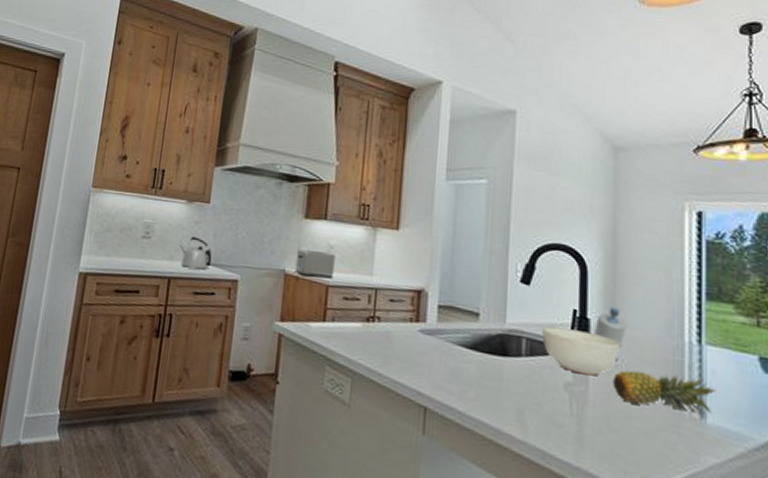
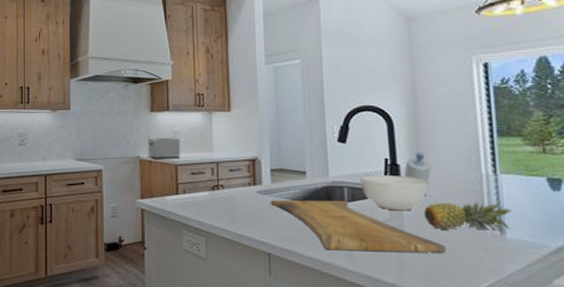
kettle: present [179,236,212,270] -> none [50,139,78,166]
cutting board: none [434,342,634,432] -> present [271,200,446,253]

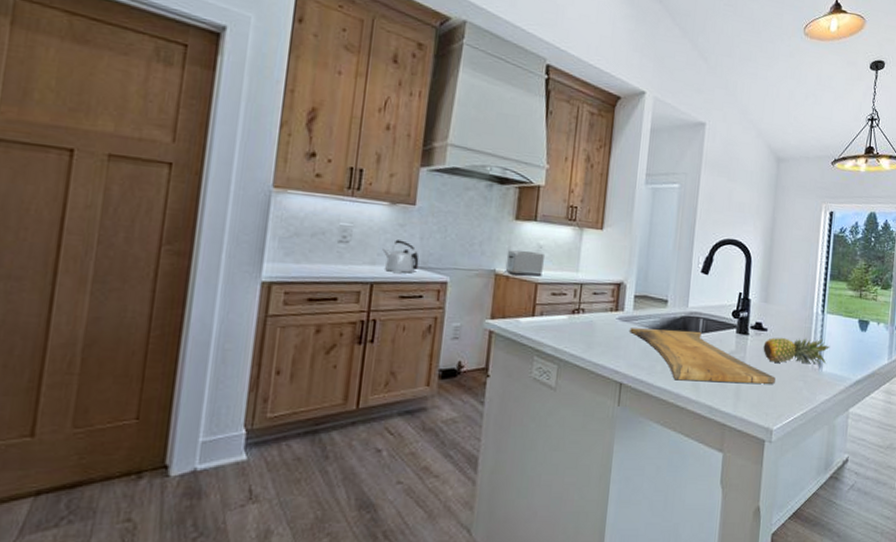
kettle: none [50,139,78,166] -> present [382,239,419,274]
bowl: present [360,175,427,211] -> none [715,307,770,344]
soap dispenser: present [404,151,432,183] -> none [753,288,776,318]

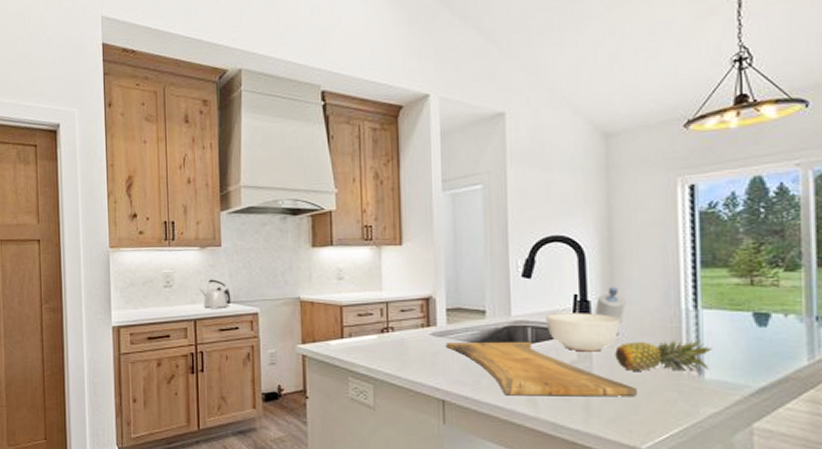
toaster: present [505,250,544,277] -> none [308,275,346,300]
bowl: none [715,307,770,344] -> present [546,313,620,352]
soap dispenser: none [753,288,776,318] -> present [595,286,626,320]

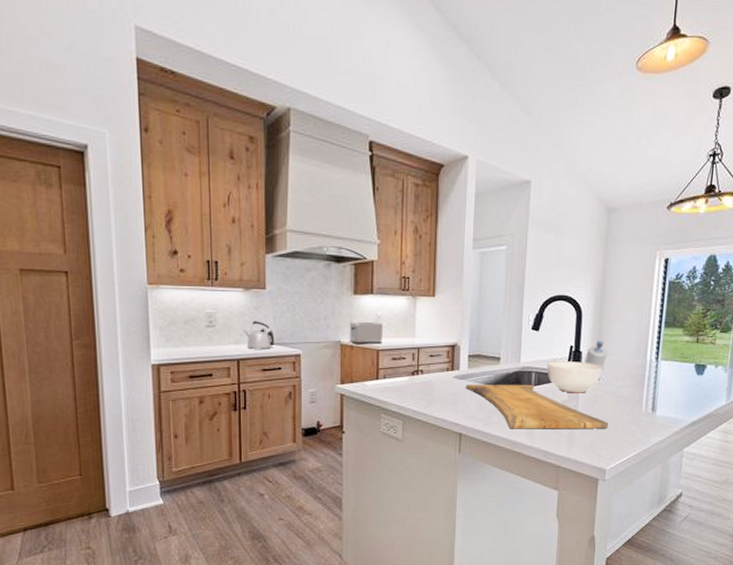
toaster: none [308,275,346,300] -> present [349,321,383,344]
fruit: present [615,339,713,371] -> none [595,384,665,409]

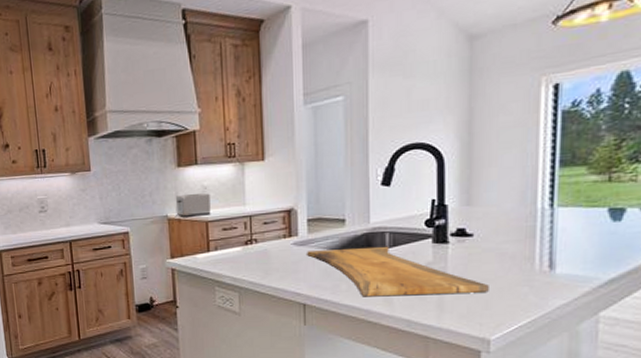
kettle: present [243,321,275,350] -> none [72,202,103,231]
bowl: present [547,361,602,393] -> none [404,216,475,254]
soap dispenser: present [584,340,608,368] -> none [452,189,483,222]

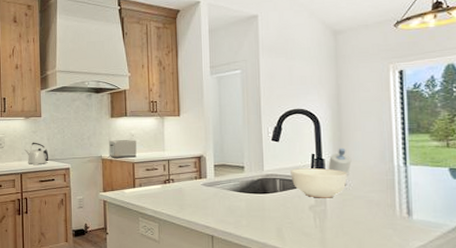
kettle: none [72,202,103,231] -> present [25,142,49,166]
cutting board: present [307,246,489,297] -> none [214,190,361,233]
bowl: none [404,216,475,254] -> present [290,168,347,198]
soap dispenser: none [452,189,483,222] -> present [328,148,352,174]

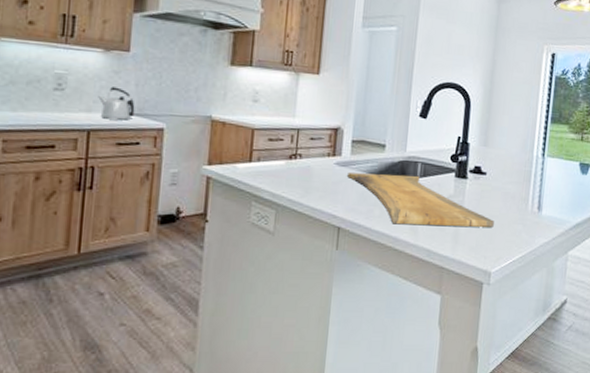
toaster: present [108,139,137,158] -> none [221,96,260,123]
cutting board: none [214,190,361,233] -> present [347,173,494,227]
bowl: present [290,168,347,198] -> none [433,152,489,188]
soap dispenser: present [328,148,352,174] -> none [472,132,496,162]

